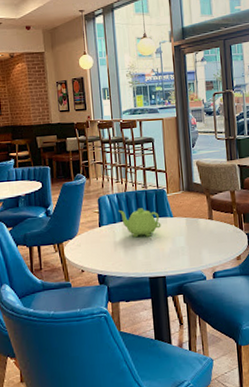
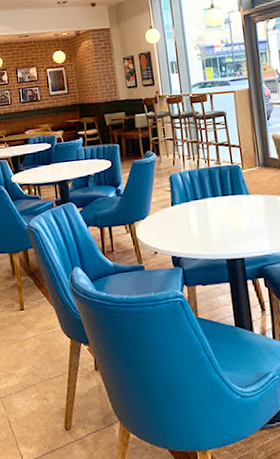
teakettle: present [119,208,162,238] -> none [191,185,238,217]

